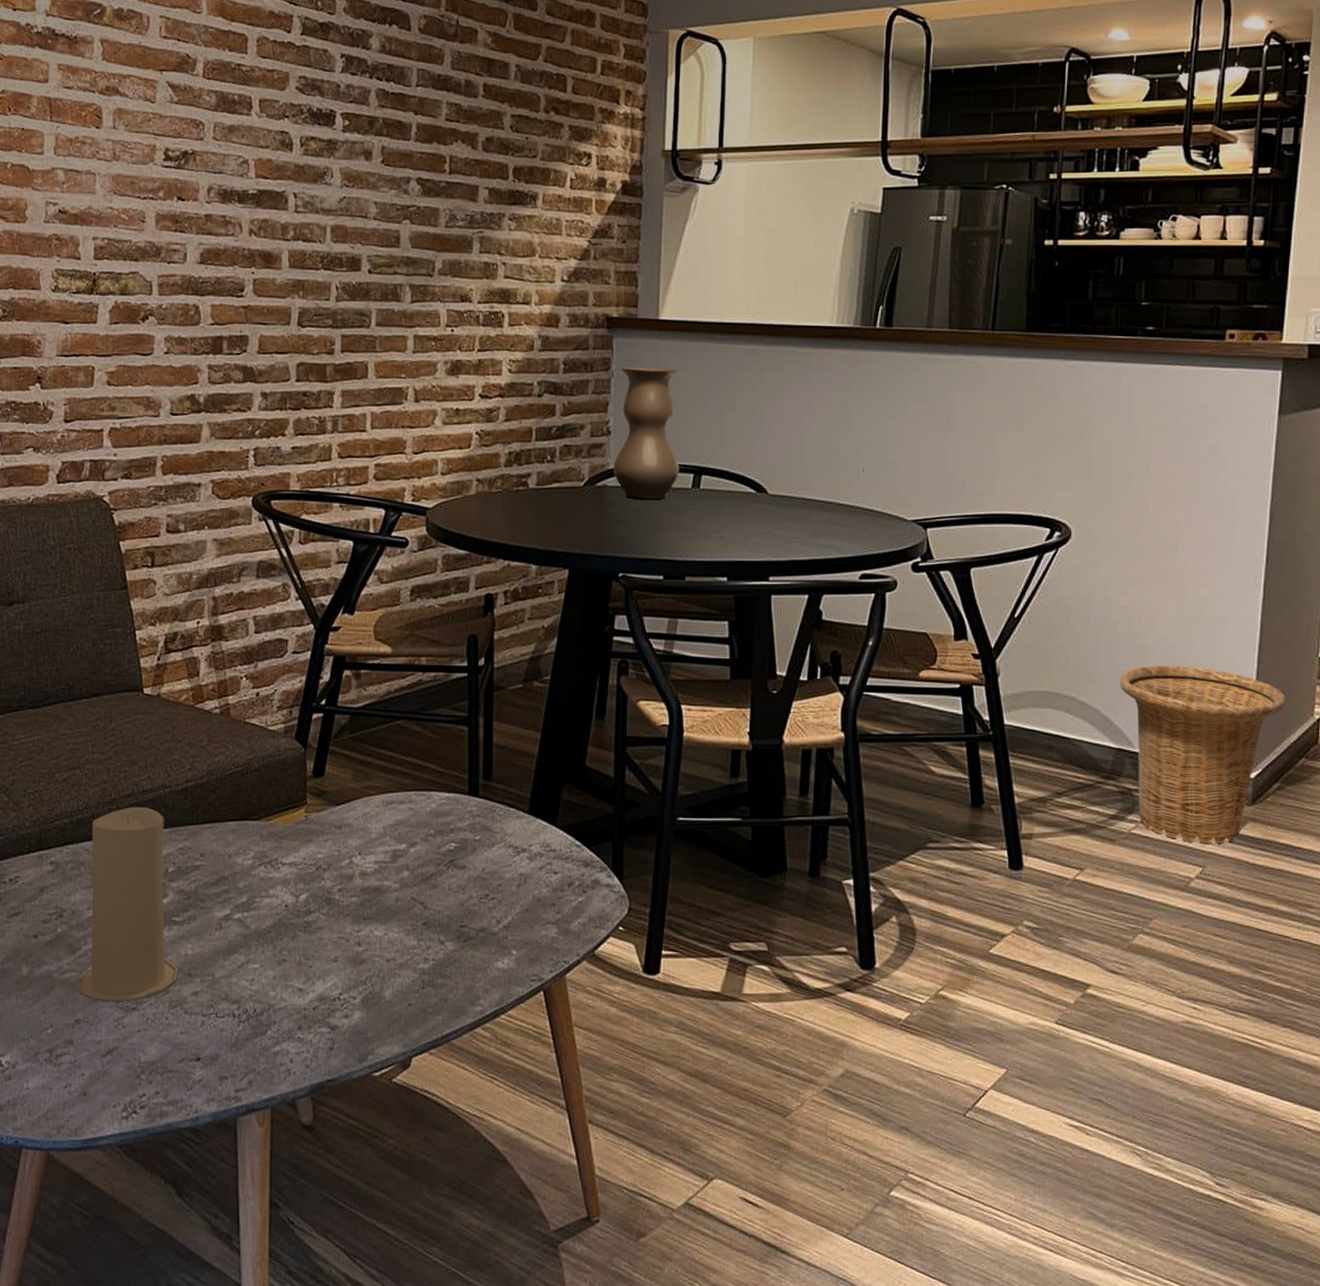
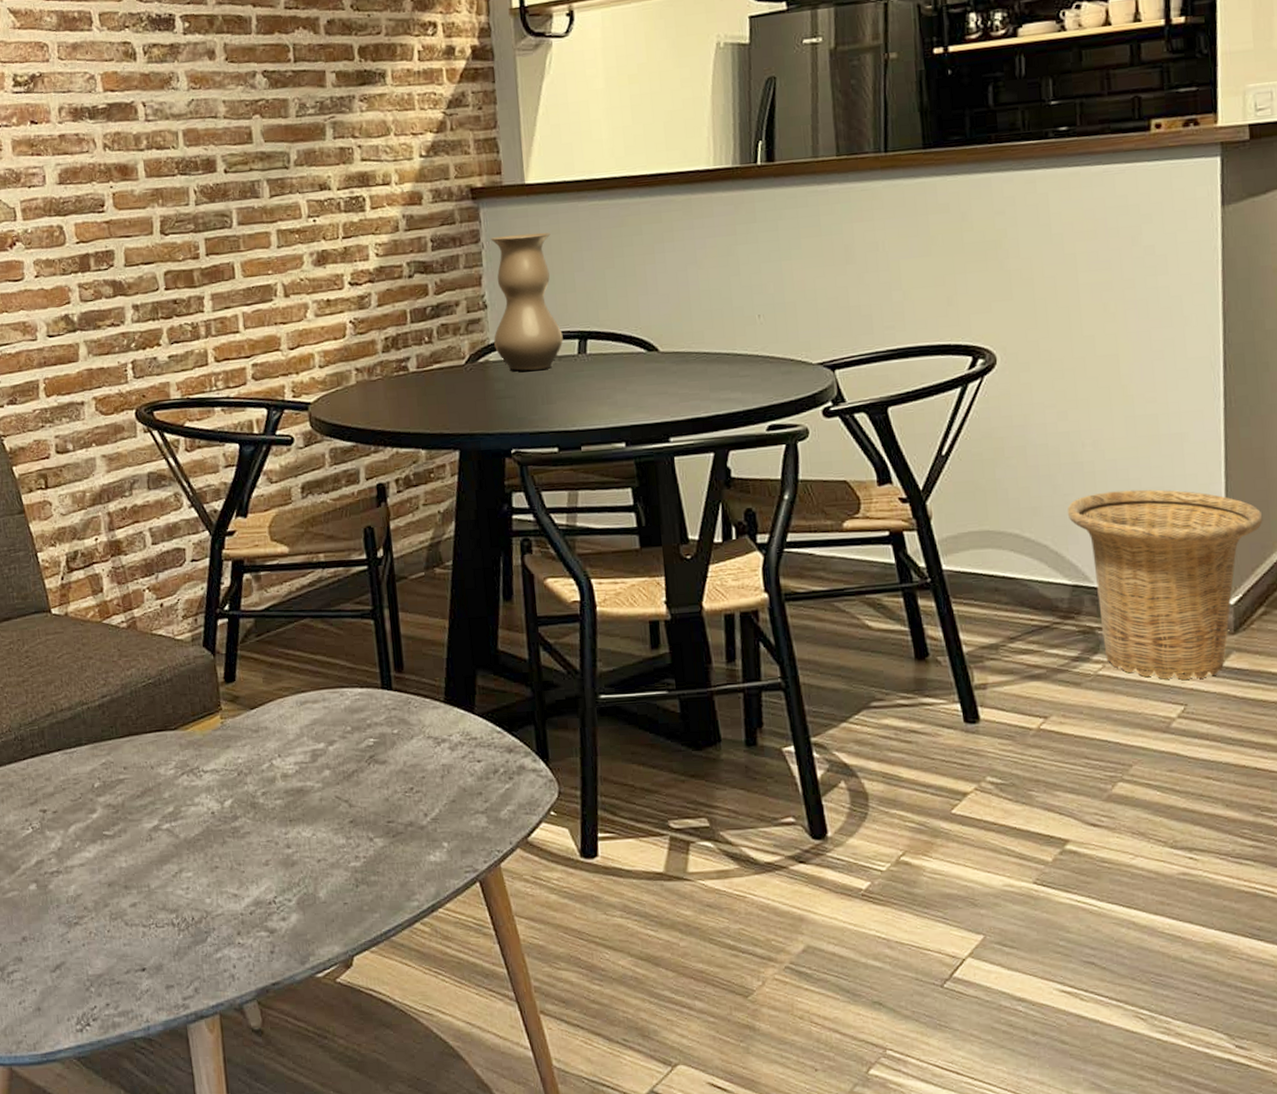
candle: present [76,807,179,1003] -> none [16,725,115,919]

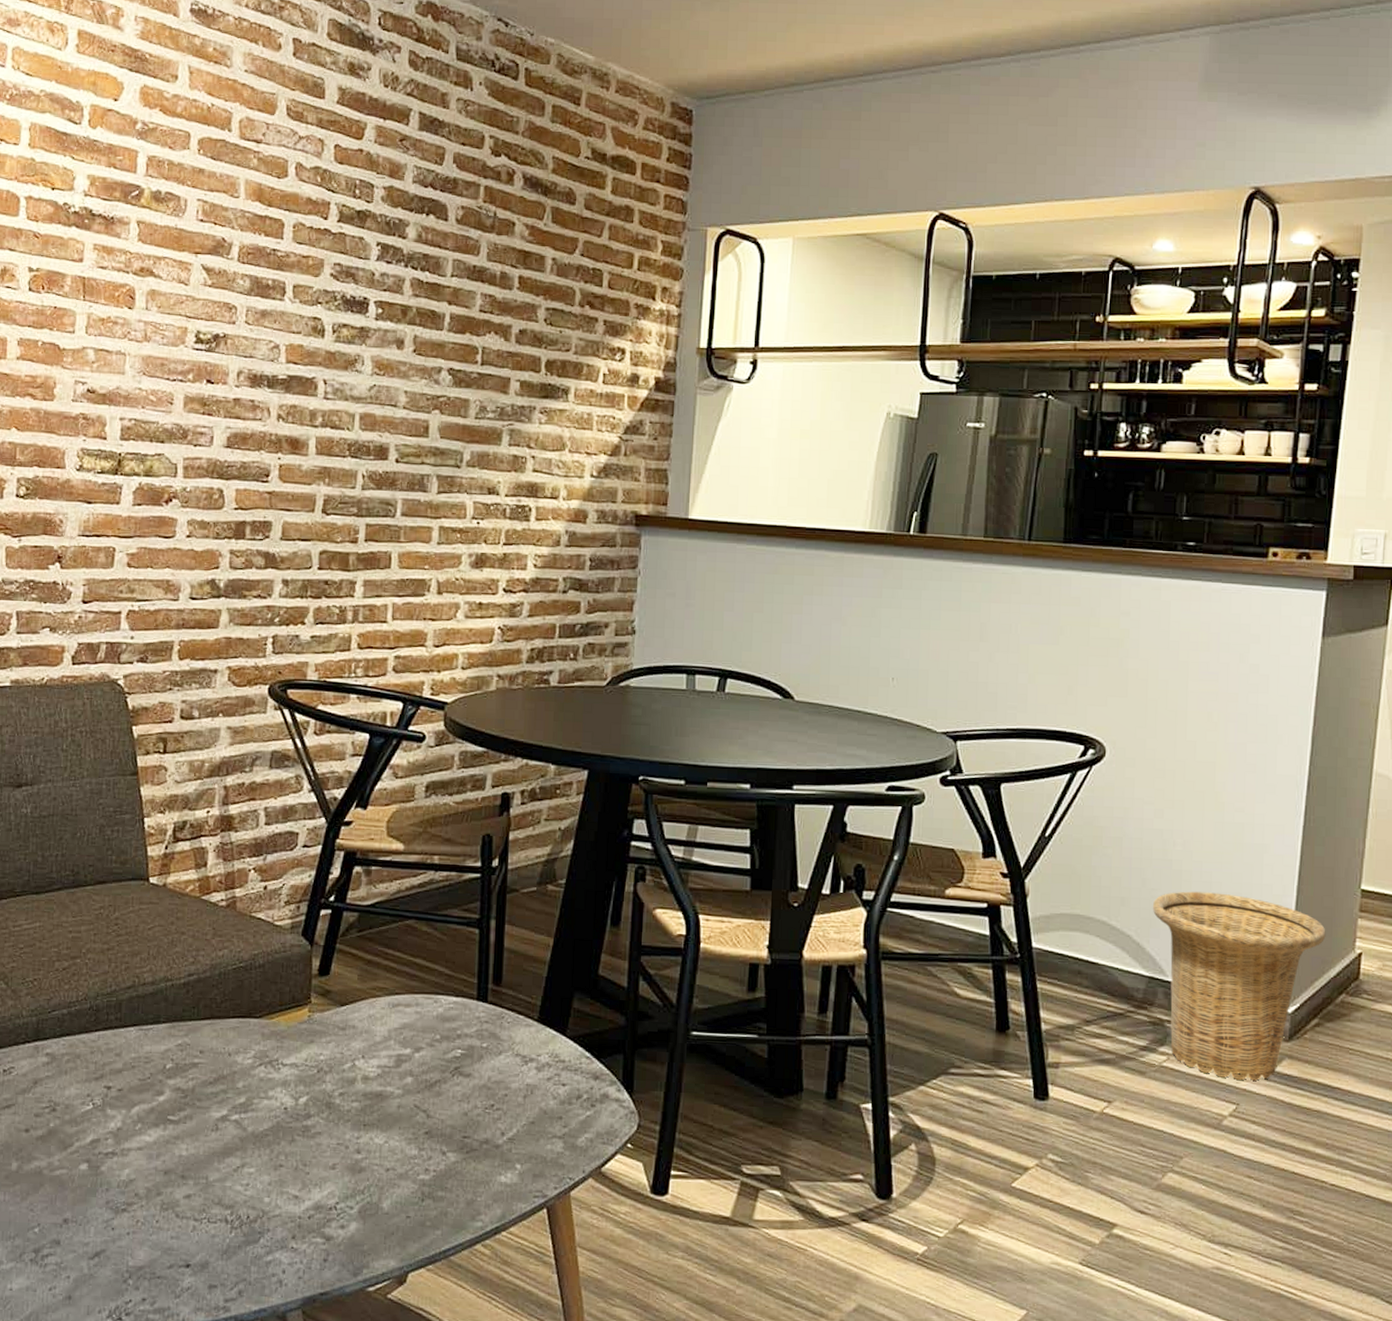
vase: present [490,232,563,372] -> none [637,566,706,703]

